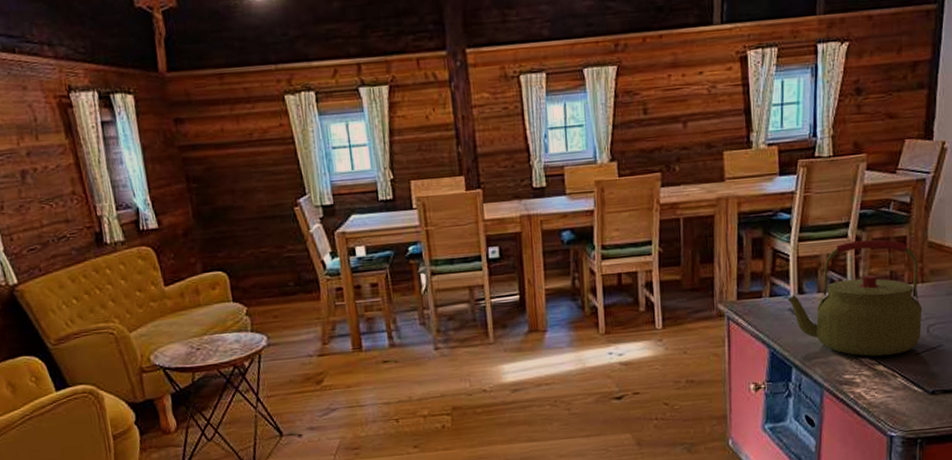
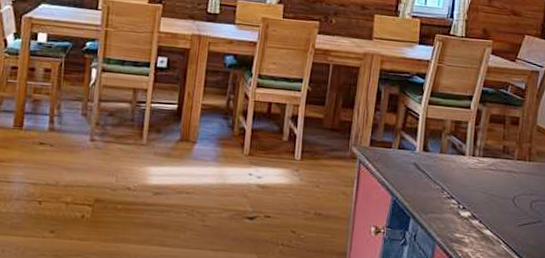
kettle: present [787,239,923,357] -> none [413,113,528,222]

